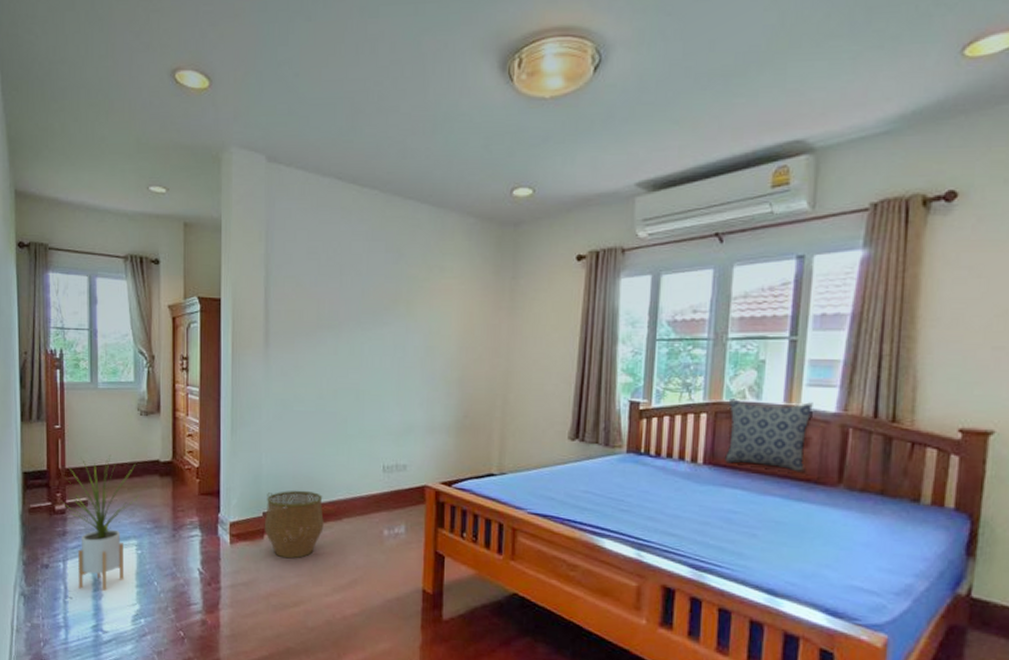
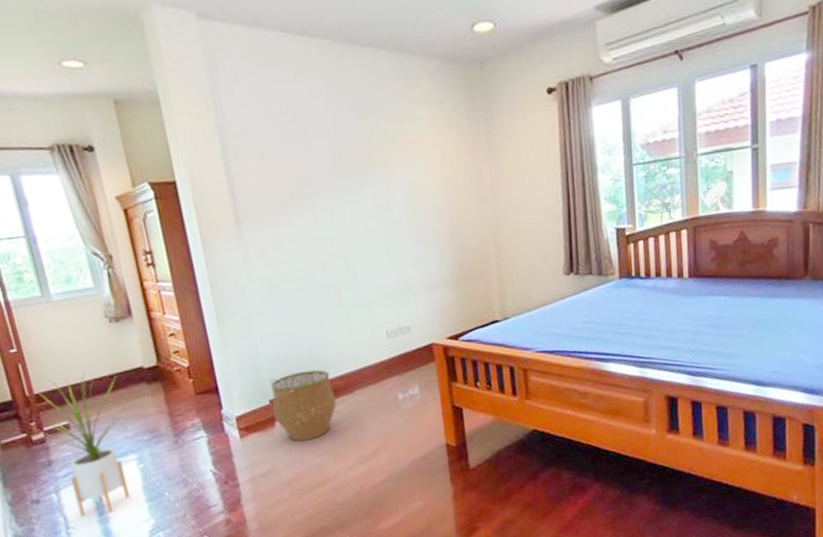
pillow: present [725,399,813,474] -> none [705,205,778,274]

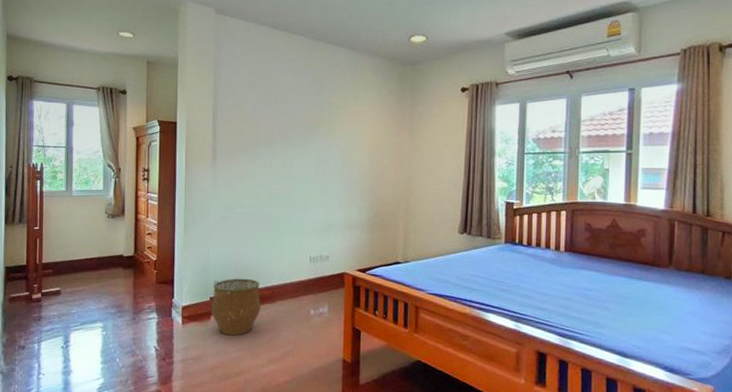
house plant: present [36,370,131,517] -> none [37,251,106,367]

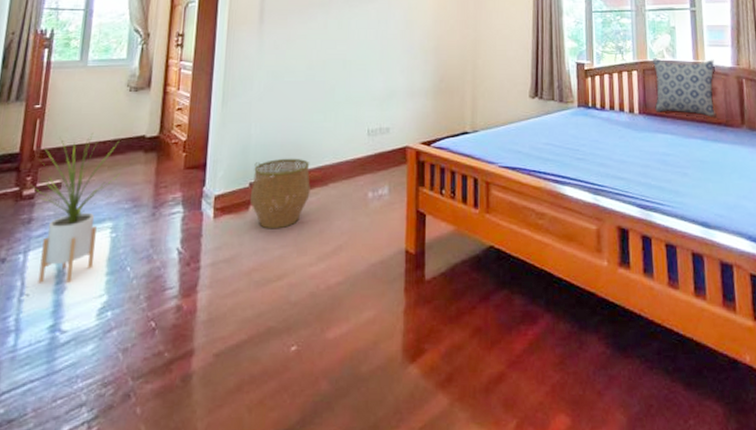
house plant: none [37,251,106,367] -> present [29,132,120,283]
pillow: none [581,199,647,258] -> present [653,58,718,119]

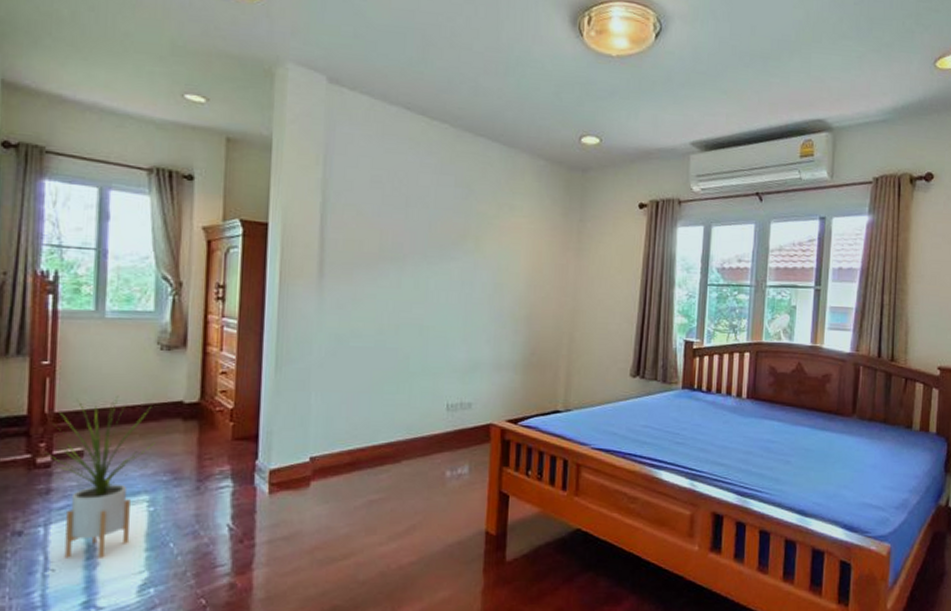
basket: present [249,158,310,229] -> none [310,431,380,507]
pillow: present [653,58,718,119] -> none [764,339,833,406]

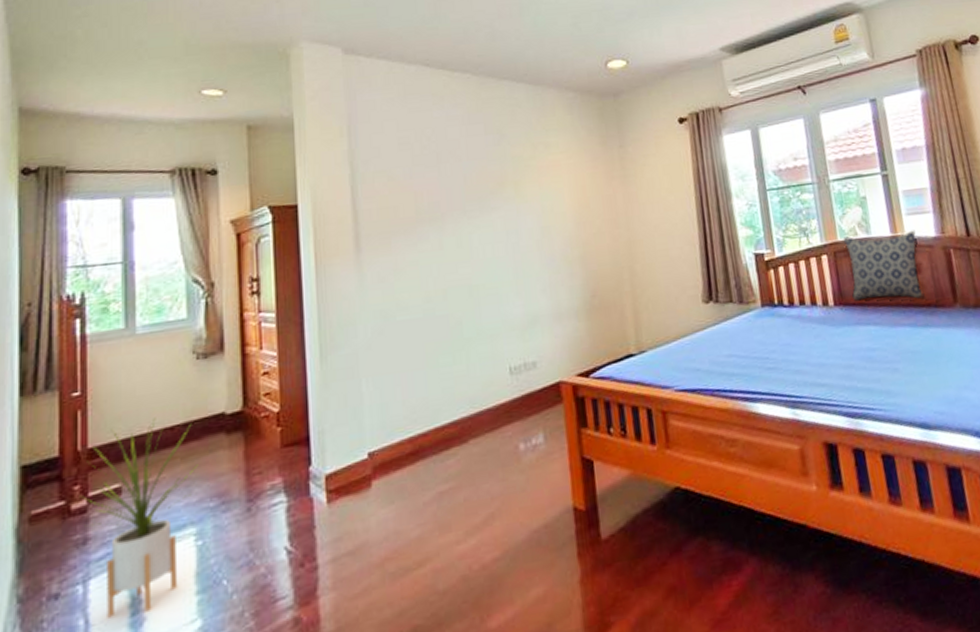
pillow: none [764,339,833,406] -> present [844,230,927,302]

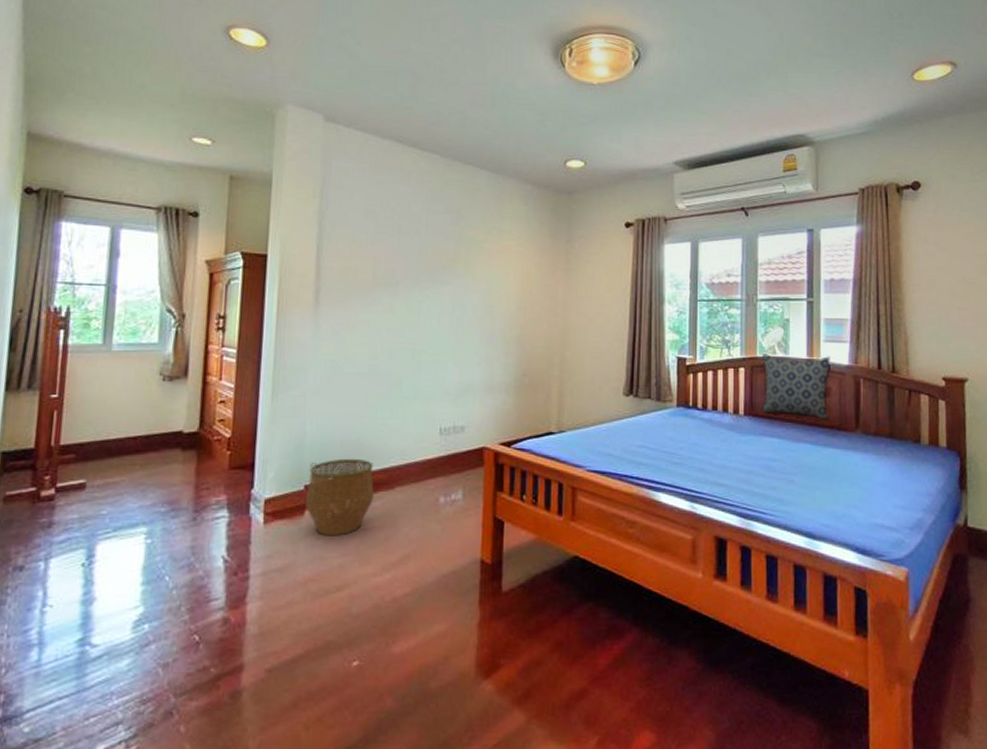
house plant: present [79,417,198,618] -> none [48,426,155,593]
basket: none [370,414,447,507] -> present [305,458,374,536]

